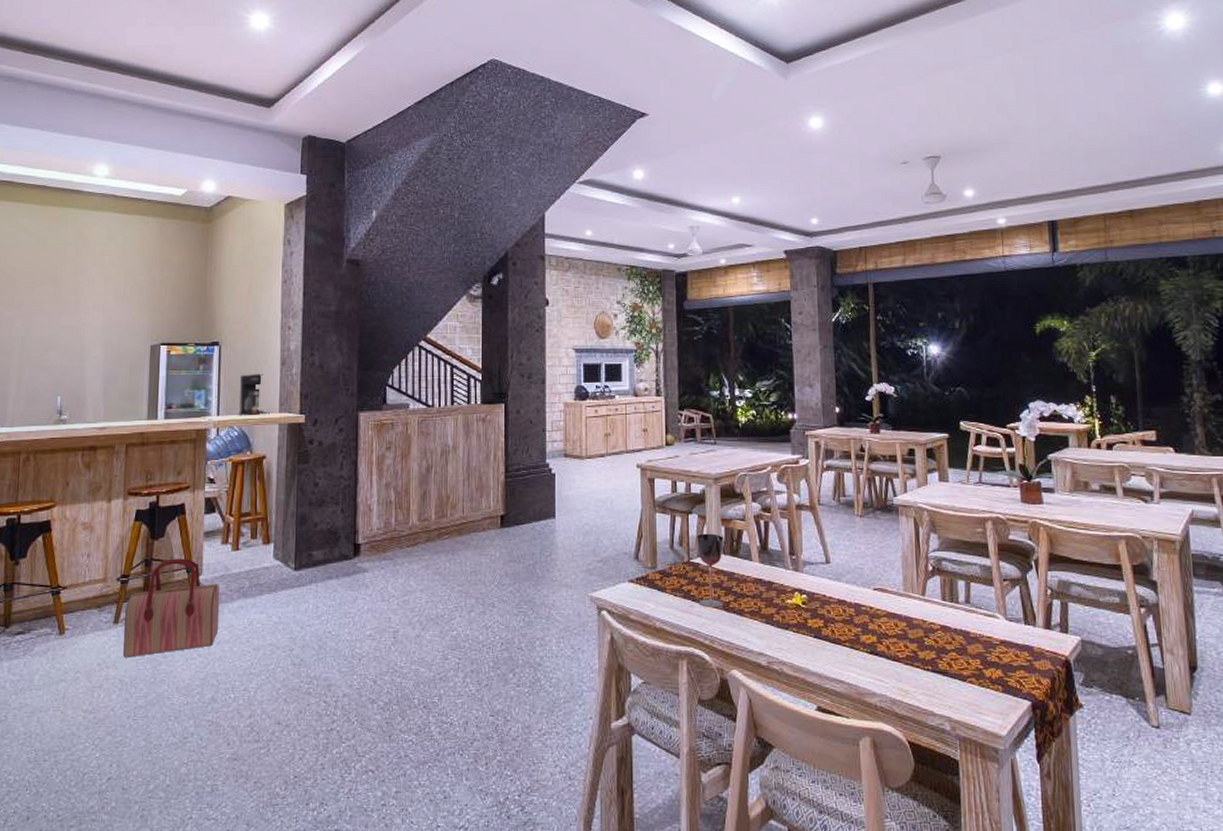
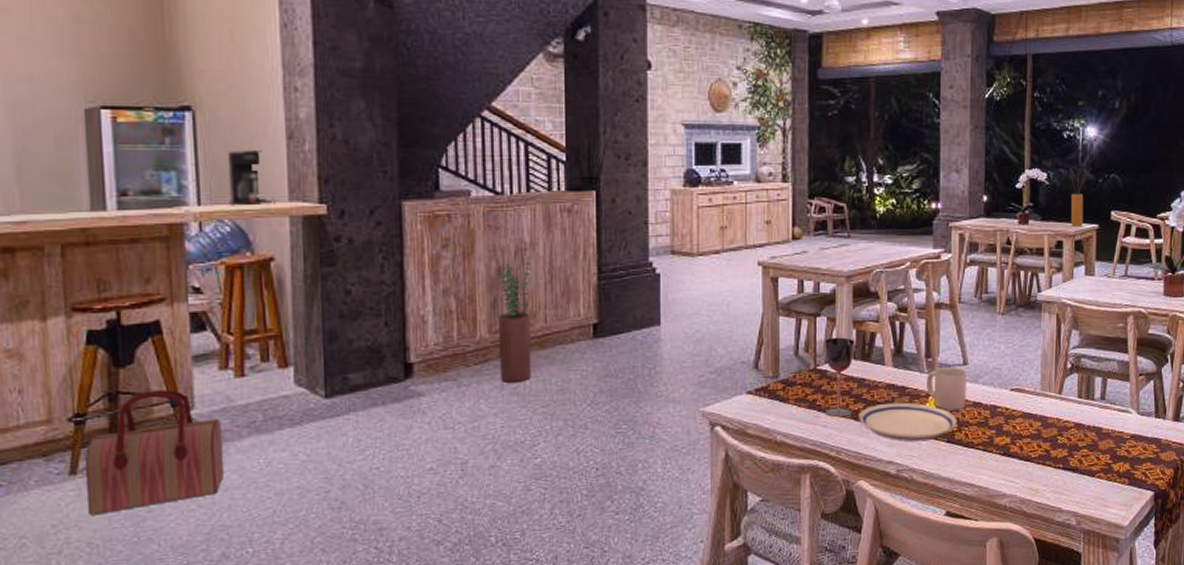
vase: none [426,457,453,563] -> present [498,255,531,383]
plate: none [730,596,823,635] -> present [859,402,957,442]
cup: none [792,564,831,607] -> present [926,366,967,411]
vase: none [915,379,937,437] -> present [1069,164,1091,228]

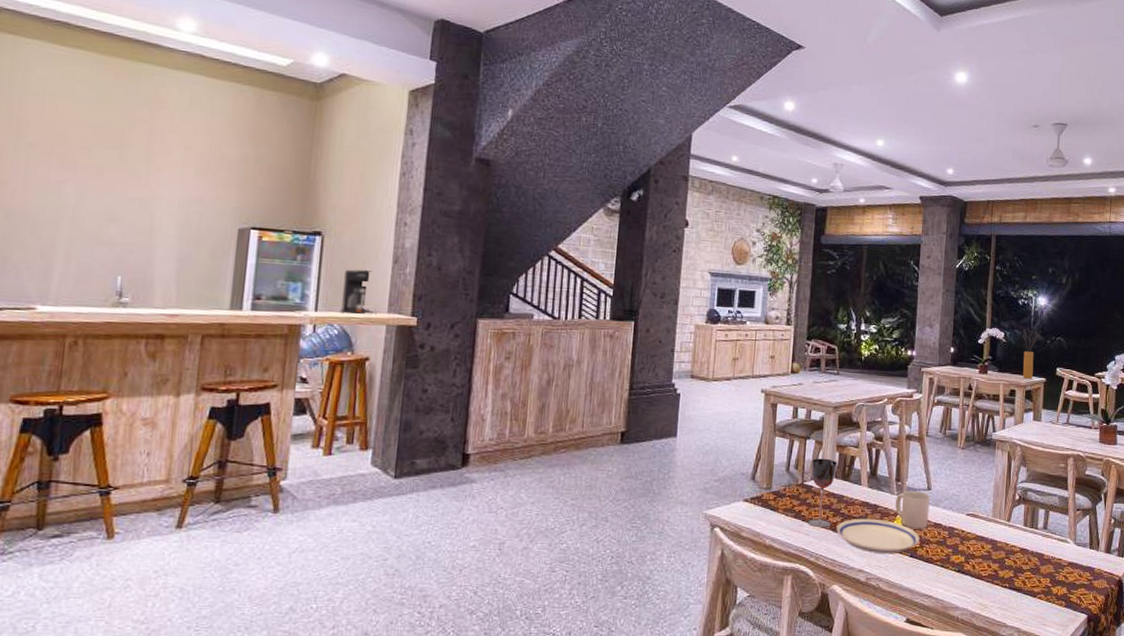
handbag: present [84,389,225,516] -> none [186,461,307,565]
vase: present [498,255,531,383] -> none [540,371,576,477]

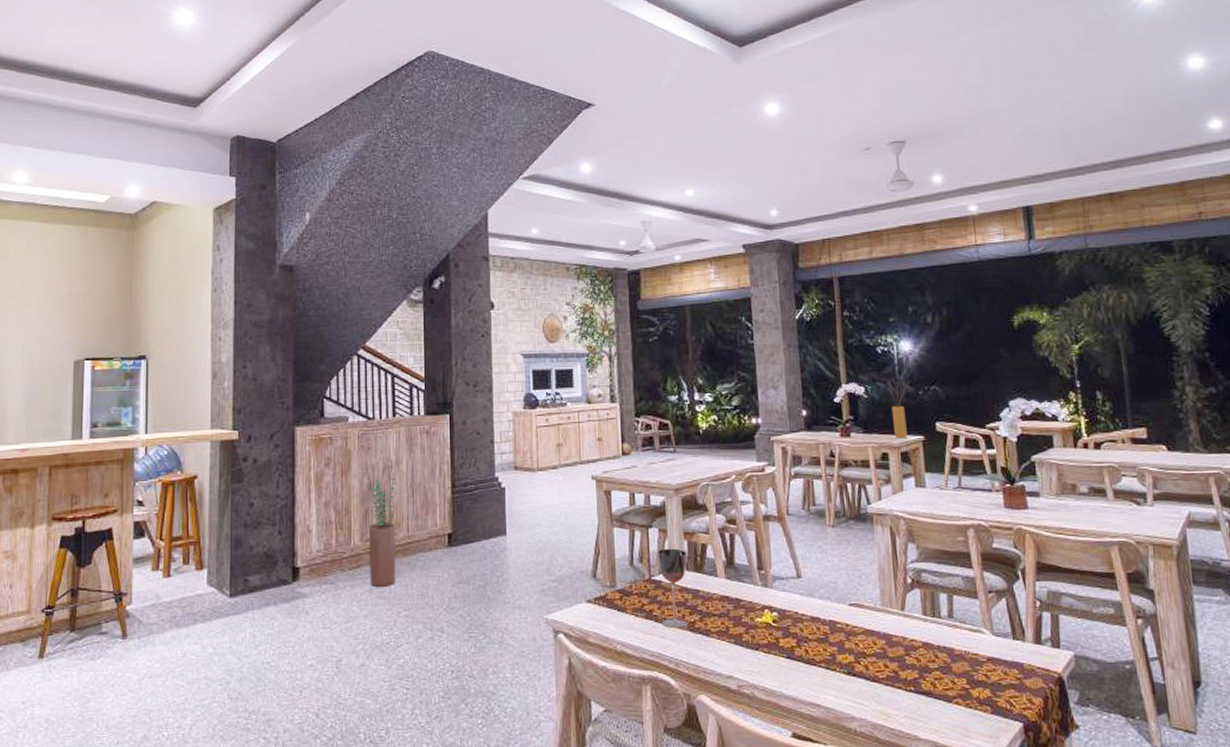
coffee maker: present [339,269,377,315] -> none [167,389,201,434]
vase: none [540,371,576,477] -> present [369,472,396,587]
plate: present [836,518,920,554] -> none [695,615,796,657]
cup: present [895,490,930,529] -> none [761,579,804,625]

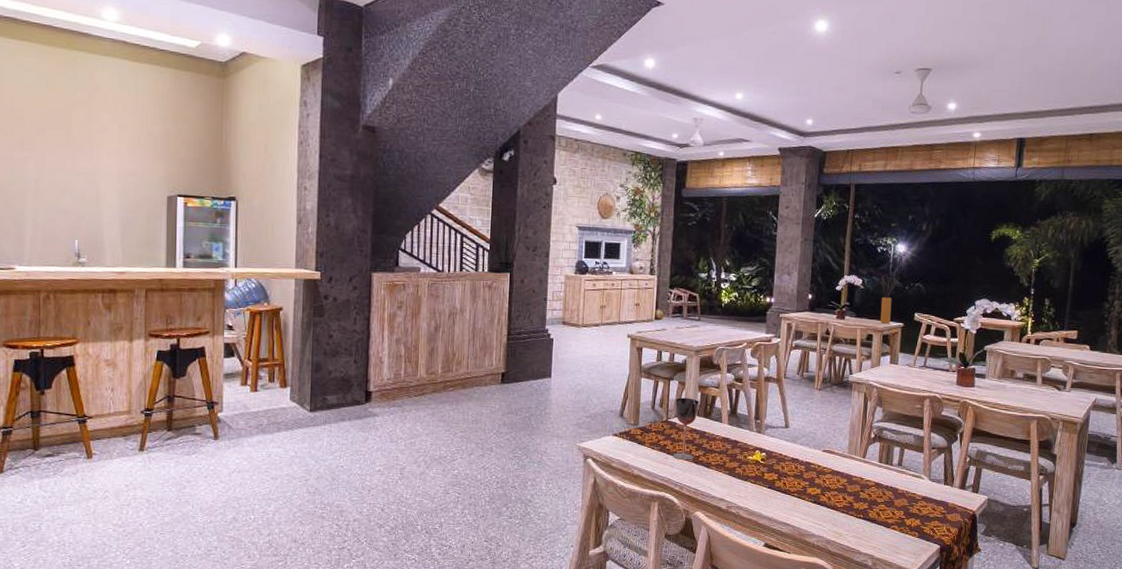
vase: present [369,472,396,587] -> none [432,318,460,412]

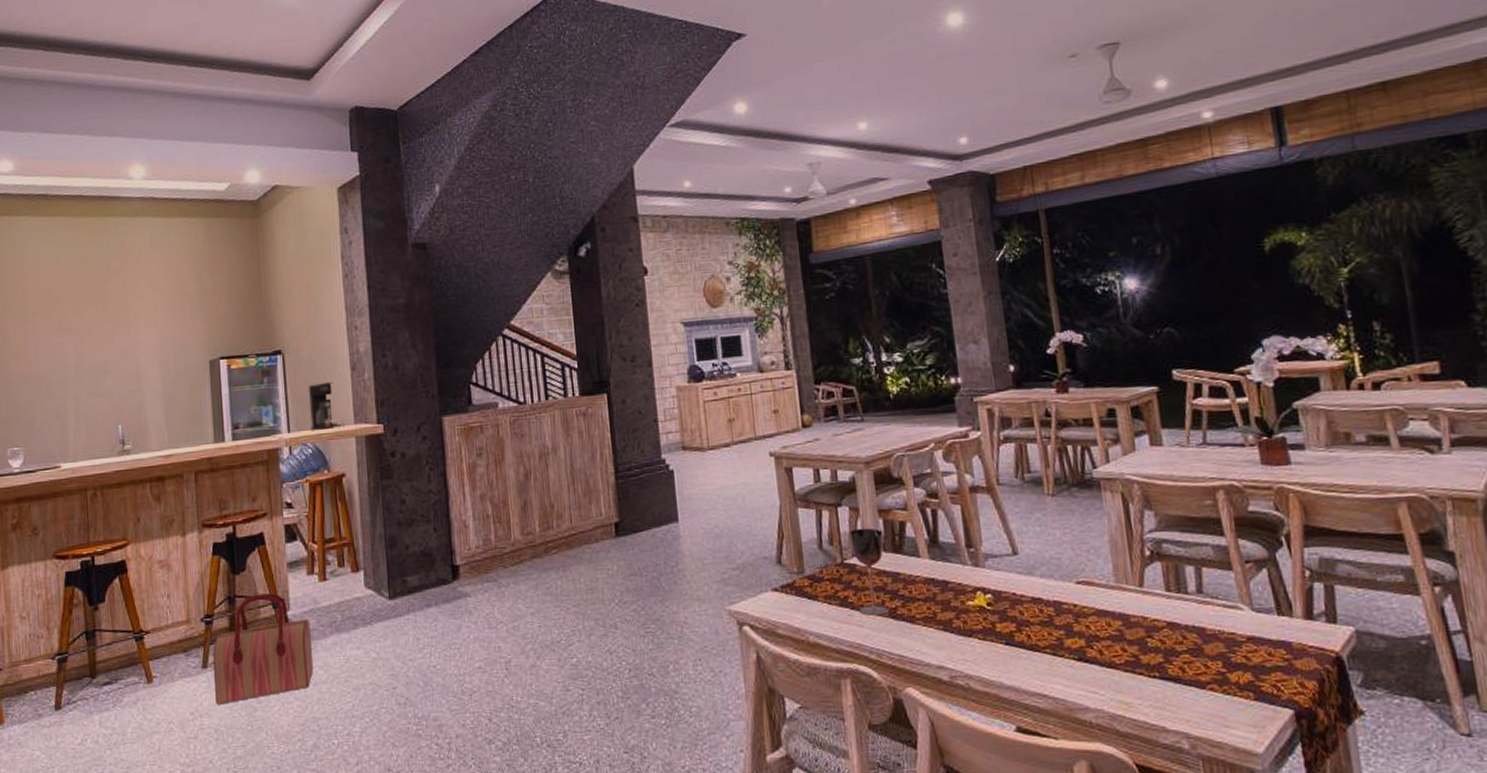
handbag: none [149,396,240,481] -> present [212,593,314,705]
coffee maker: none [255,230,286,270] -> present [309,382,345,432]
vase: present [880,274,900,325] -> none [1110,321,1138,392]

